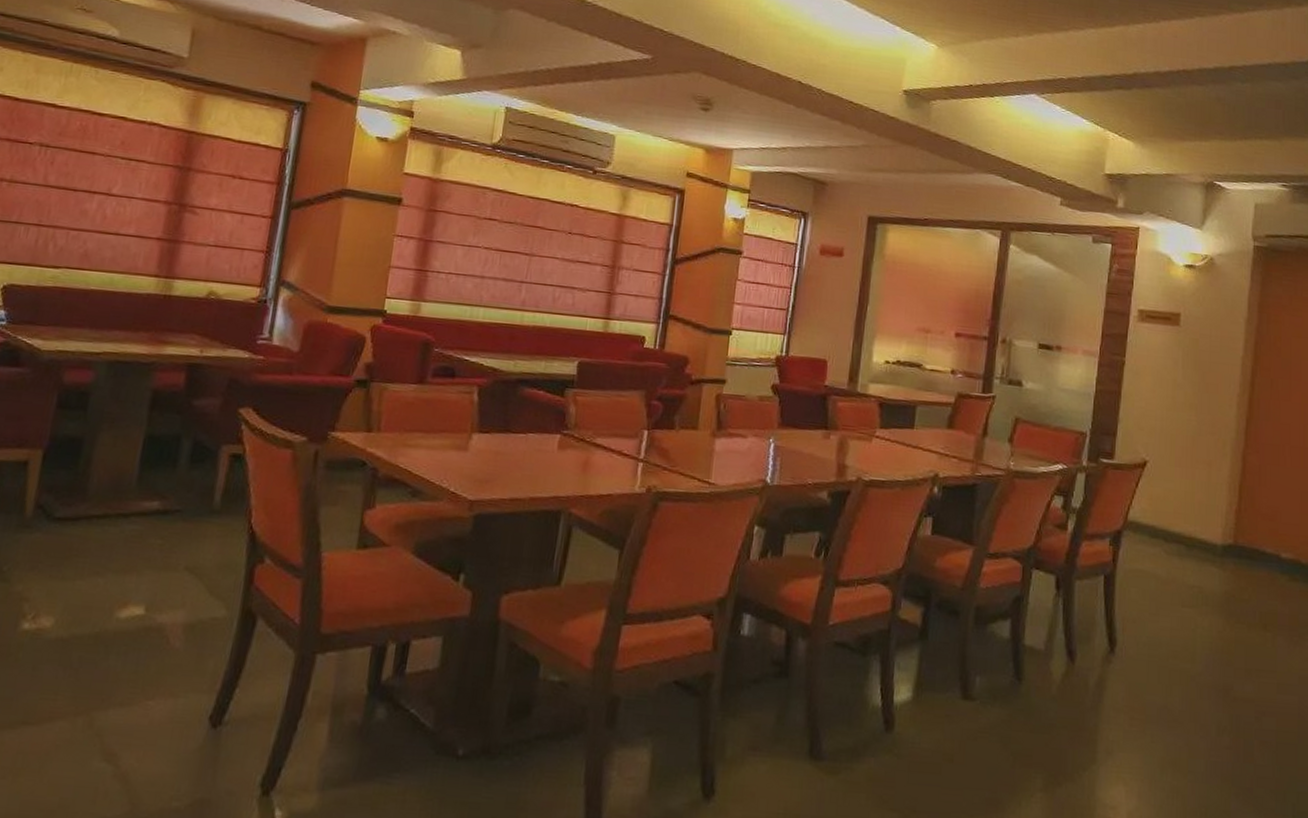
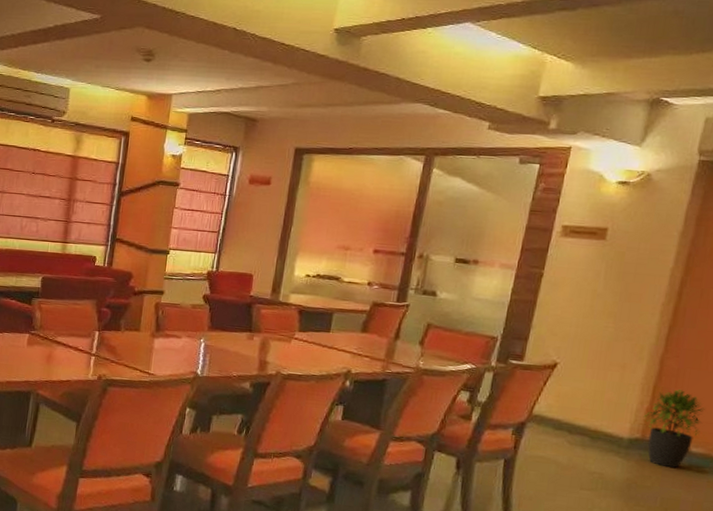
potted plant: none [1233,488,1288,578] -> present [643,389,705,469]

